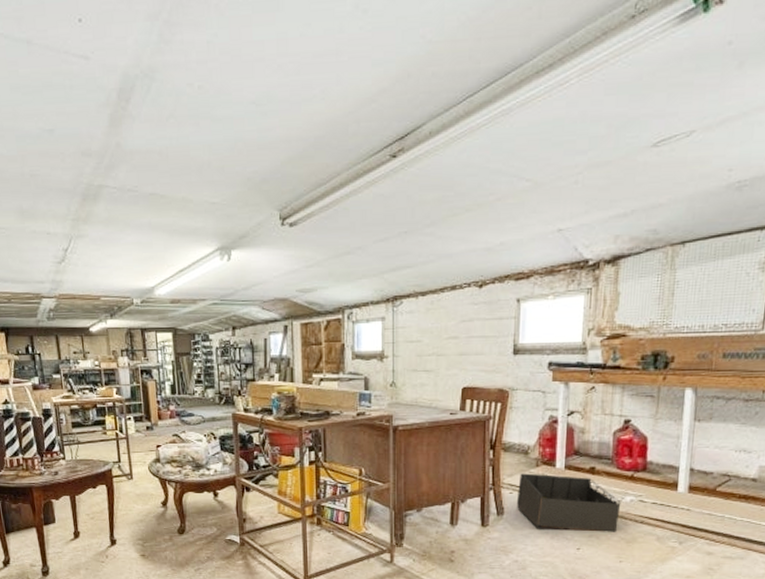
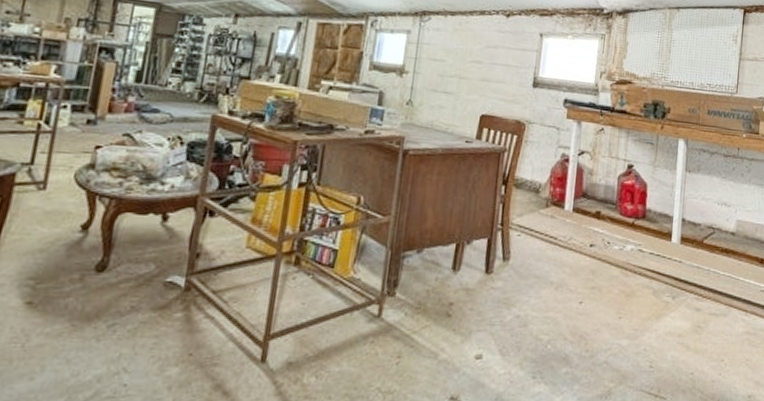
storage bin: present [516,473,621,532] -> none [523,213,623,284]

